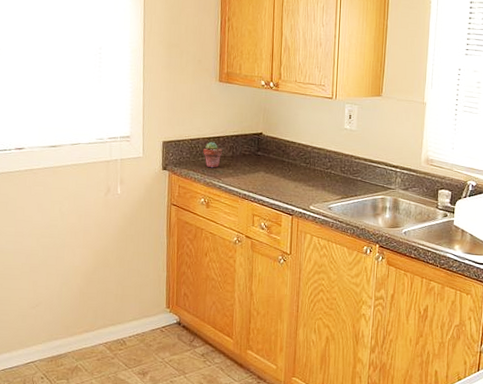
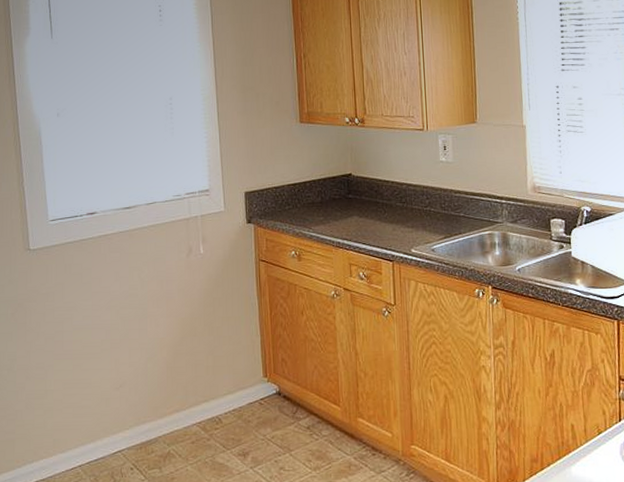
potted succulent: present [203,142,222,168] -> none [289,188,310,217]

